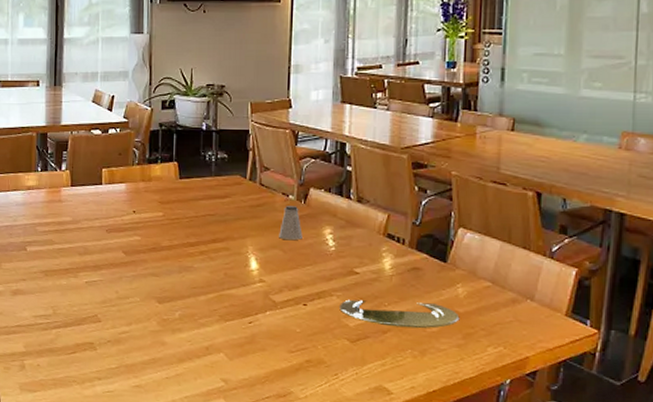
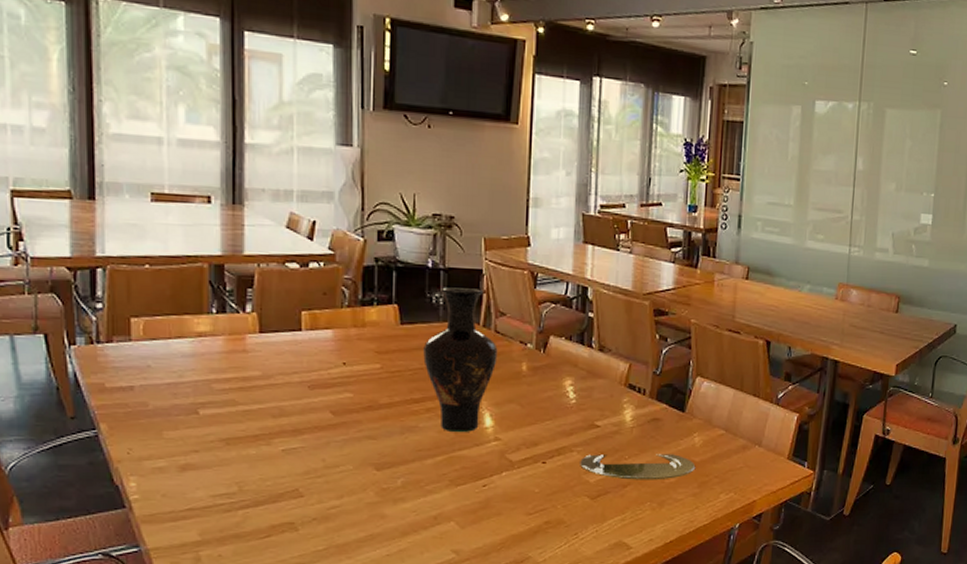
vase: none [198,146,262,274] -> present [423,287,498,433]
saltshaker: present [279,206,303,240] -> none [516,355,542,393]

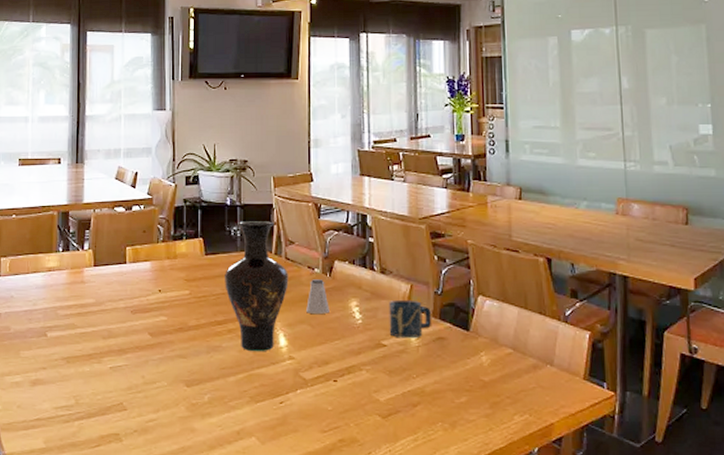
saltshaker: none [516,355,542,393] -> present [306,279,330,314]
plate: present [580,454,696,480] -> none [369,373,486,400]
cup: none [604,379,648,419] -> present [388,299,431,338]

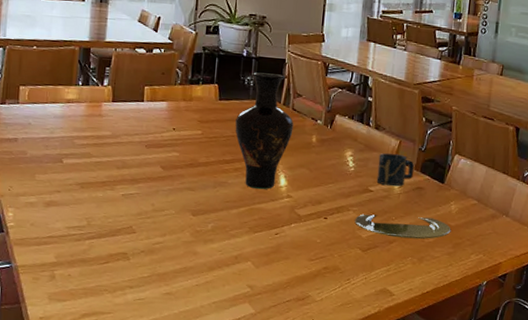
saltshaker: present [306,279,330,314] -> none [306,129,327,160]
plate: none [369,373,486,400] -> present [355,214,451,239]

